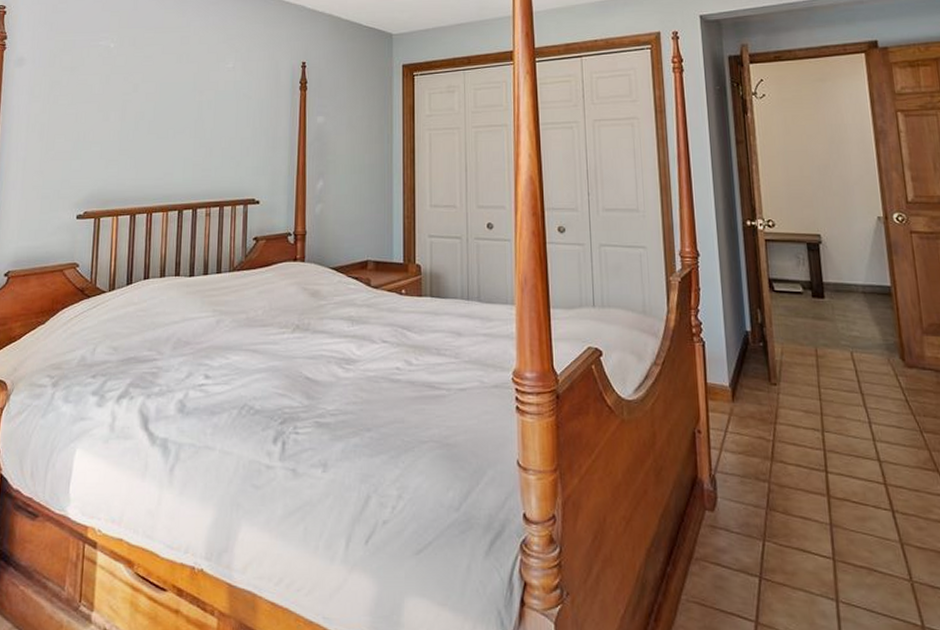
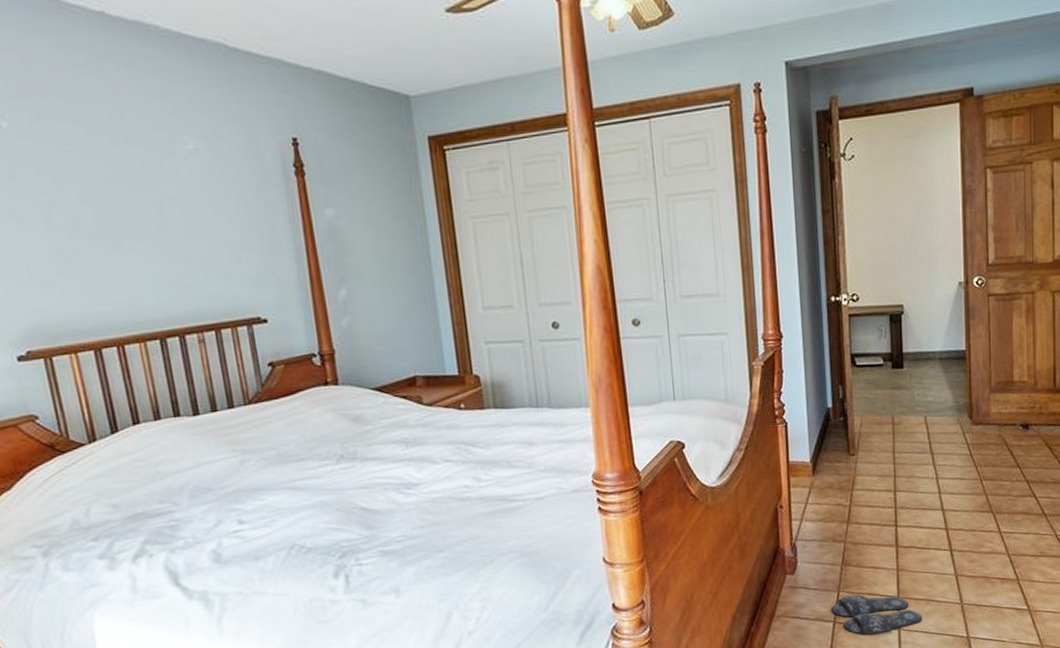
slippers: none [757,547,865,602] -> present [832,594,923,636]

